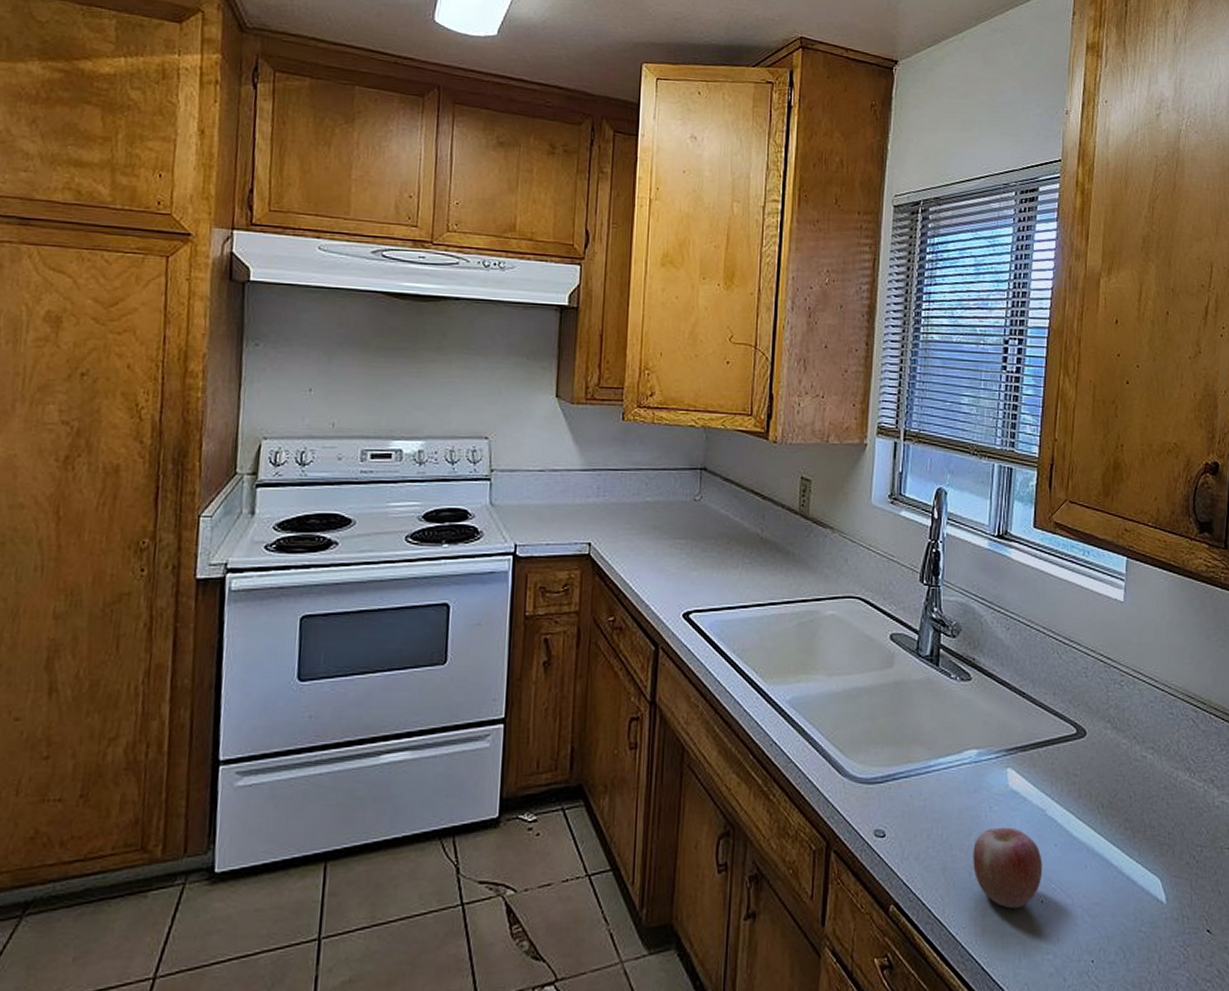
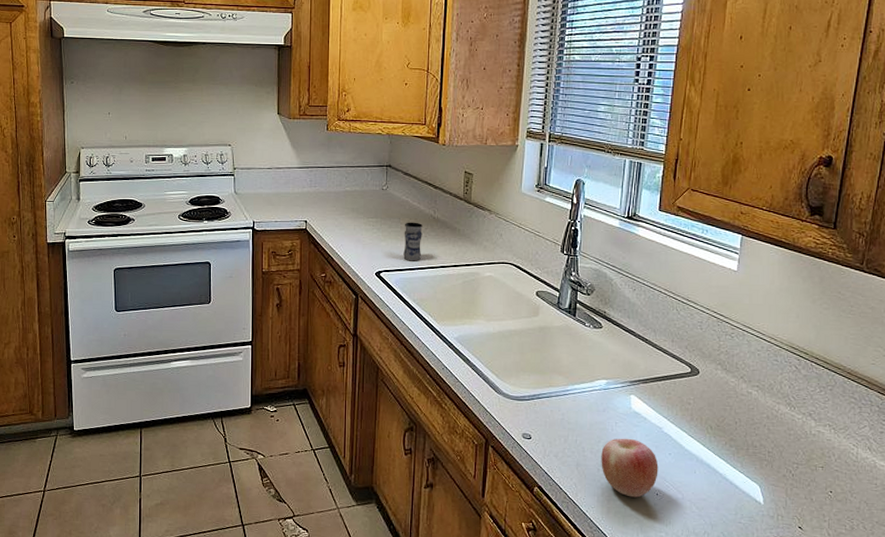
jar: none [720,543,746,597] -> present [403,222,423,261]

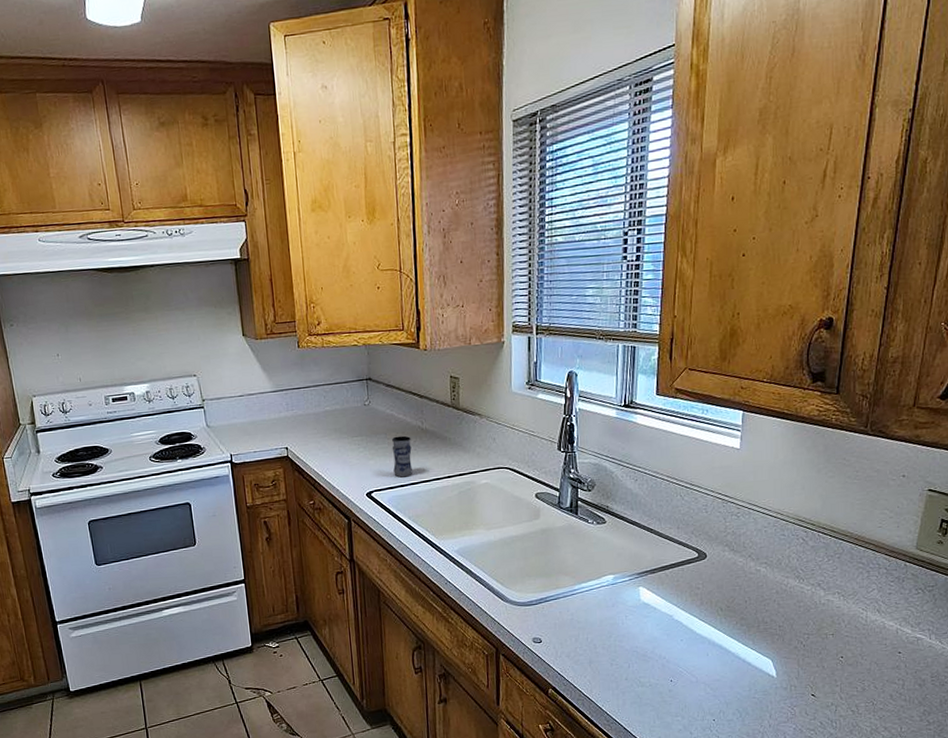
apple: present [601,438,659,498] -> none [613,629,671,687]

